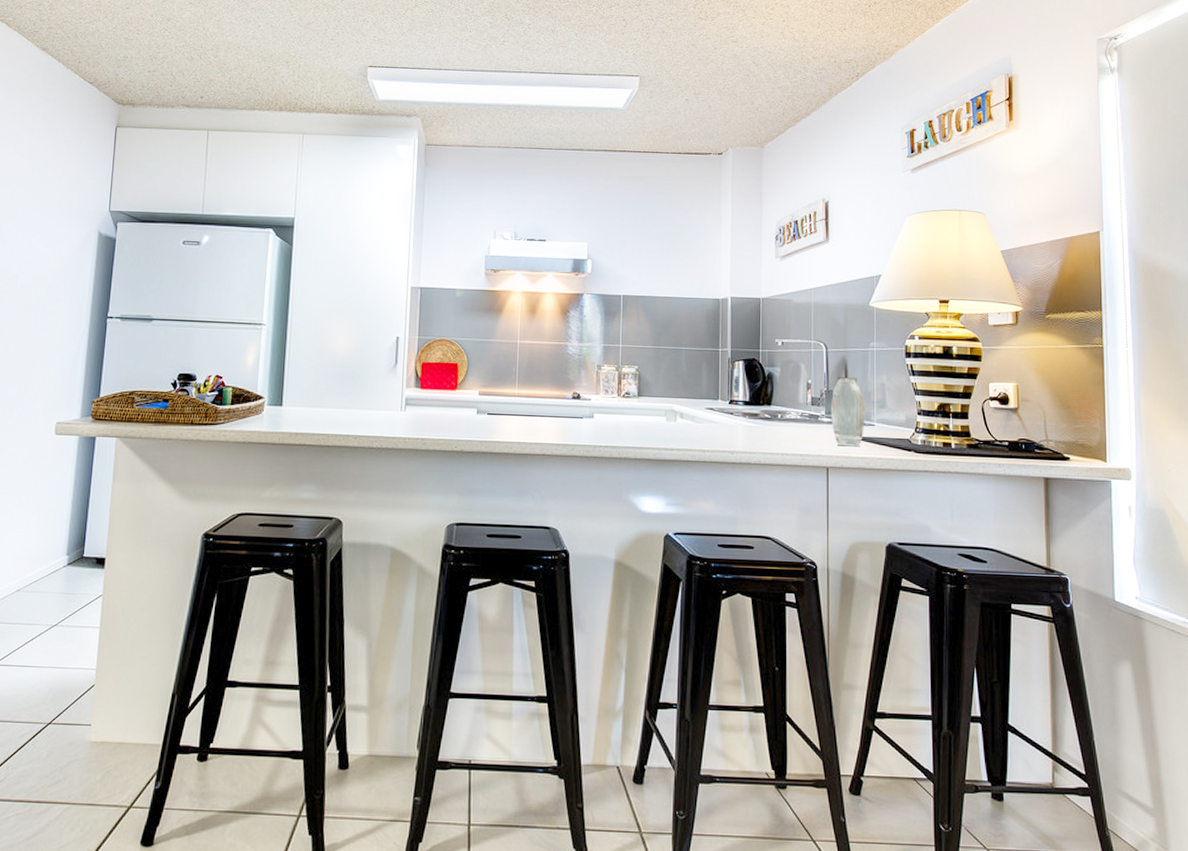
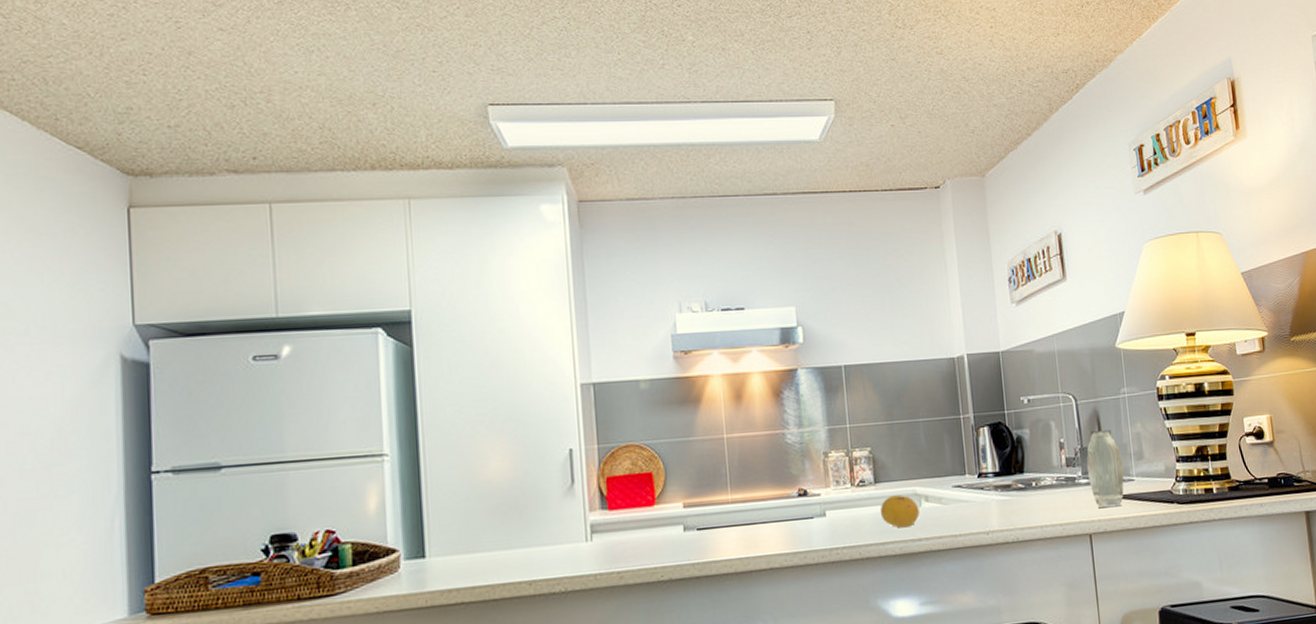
fruit: none [640,409,674,437] -> present [879,495,920,528]

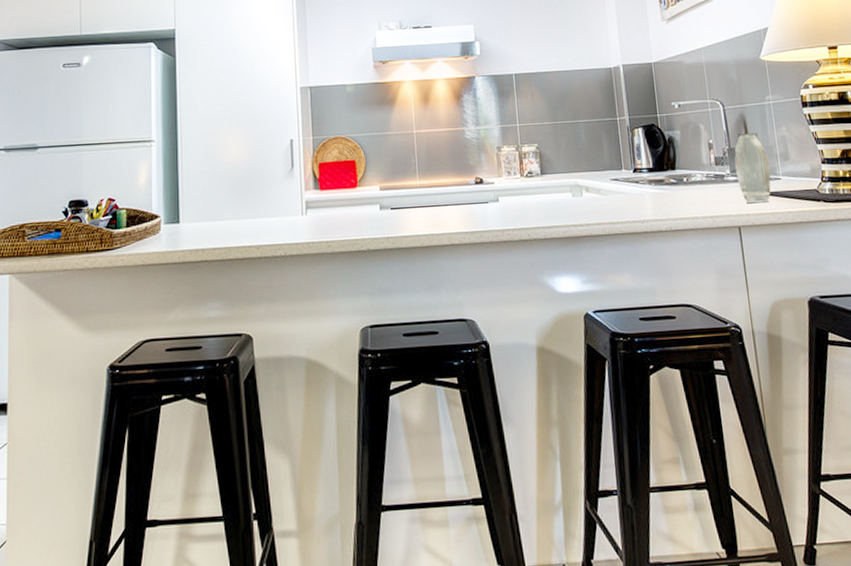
fruit: present [879,495,920,528] -> none [545,185,581,214]

